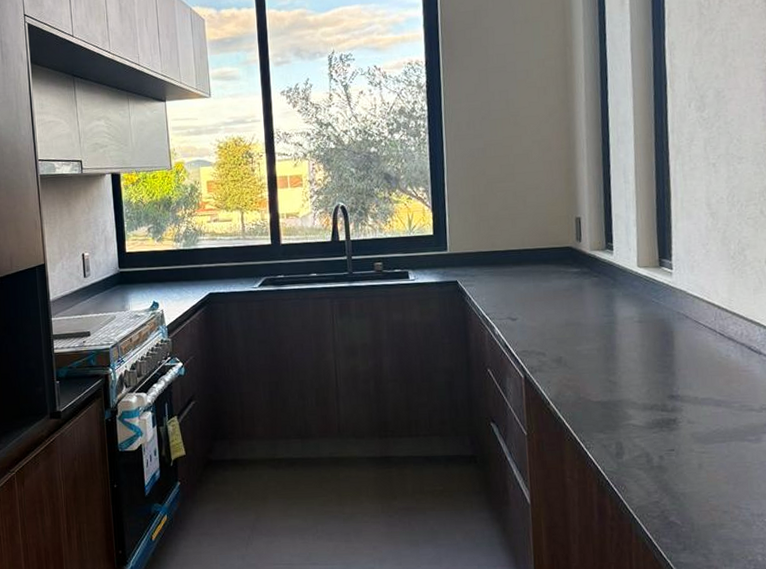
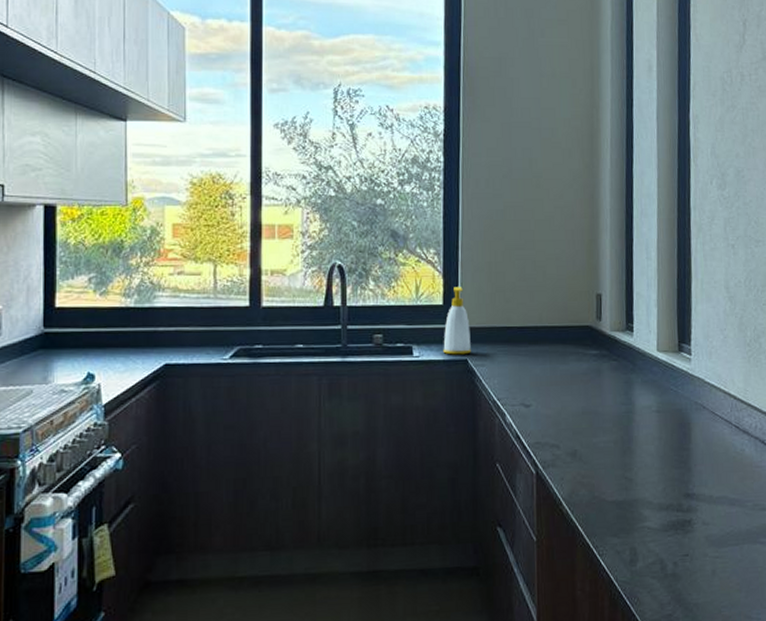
soap bottle: none [435,218,460,278] -> present [443,287,471,355]

